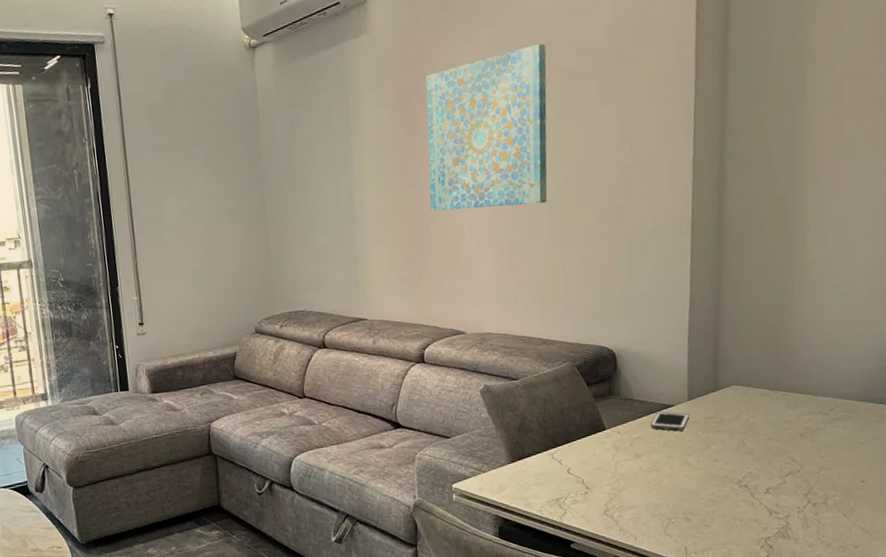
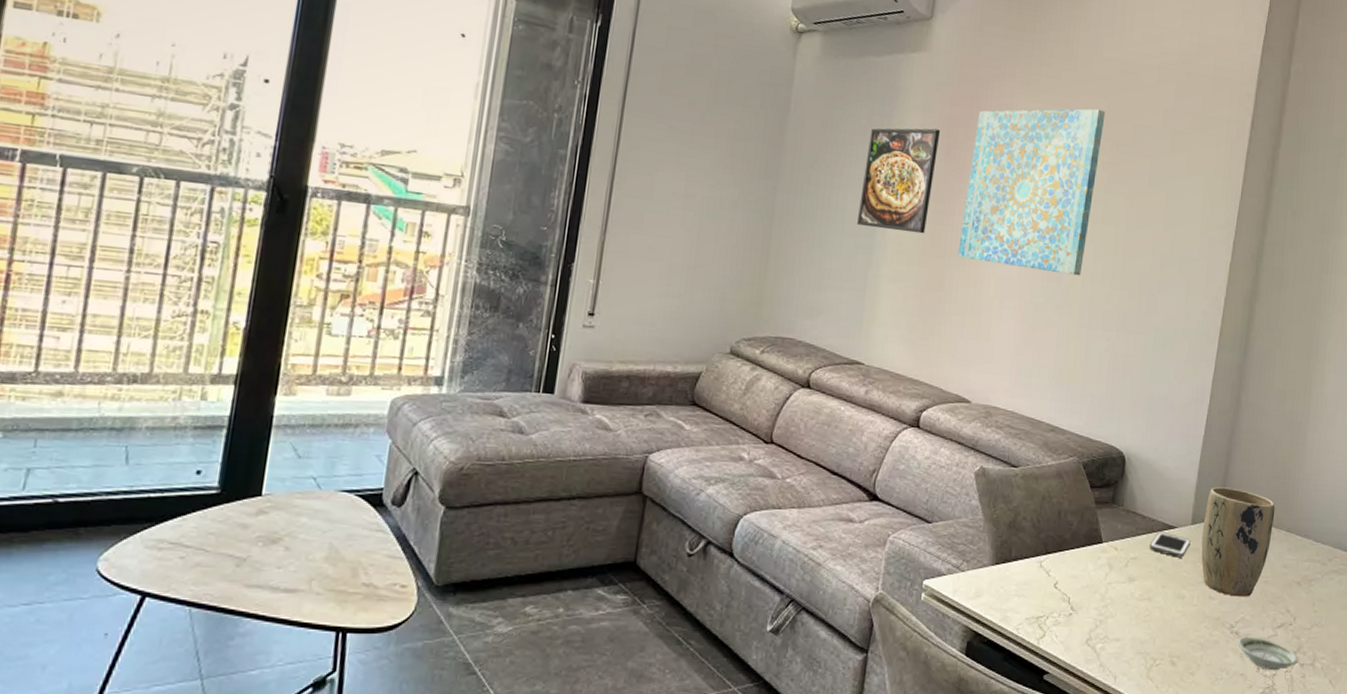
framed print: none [332,102,398,203] -> present [857,128,941,234]
plant pot: none [699,362,770,456] -> present [1201,487,1275,597]
saucer: none [747,487,810,513] -> present [1237,636,1298,671]

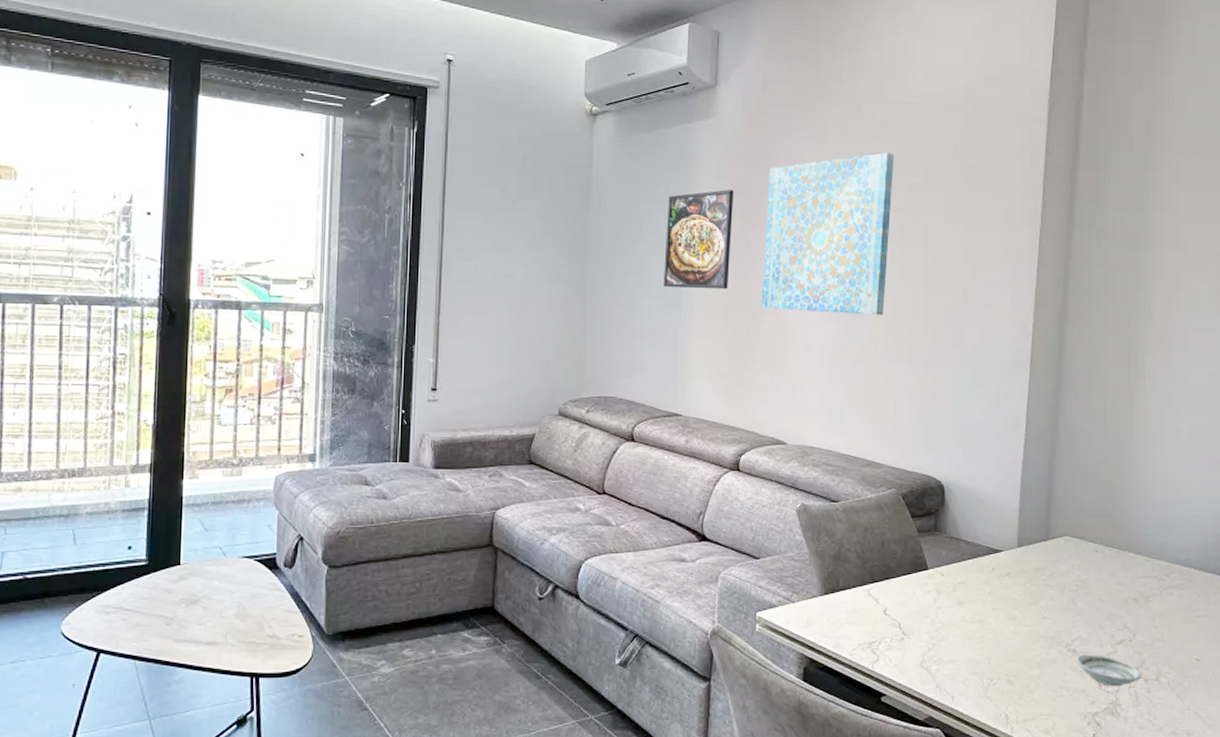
cell phone: present [1149,531,1191,558] -> none [976,556,1018,580]
plant pot: present [1201,487,1275,597] -> none [1029,509,1104,616]

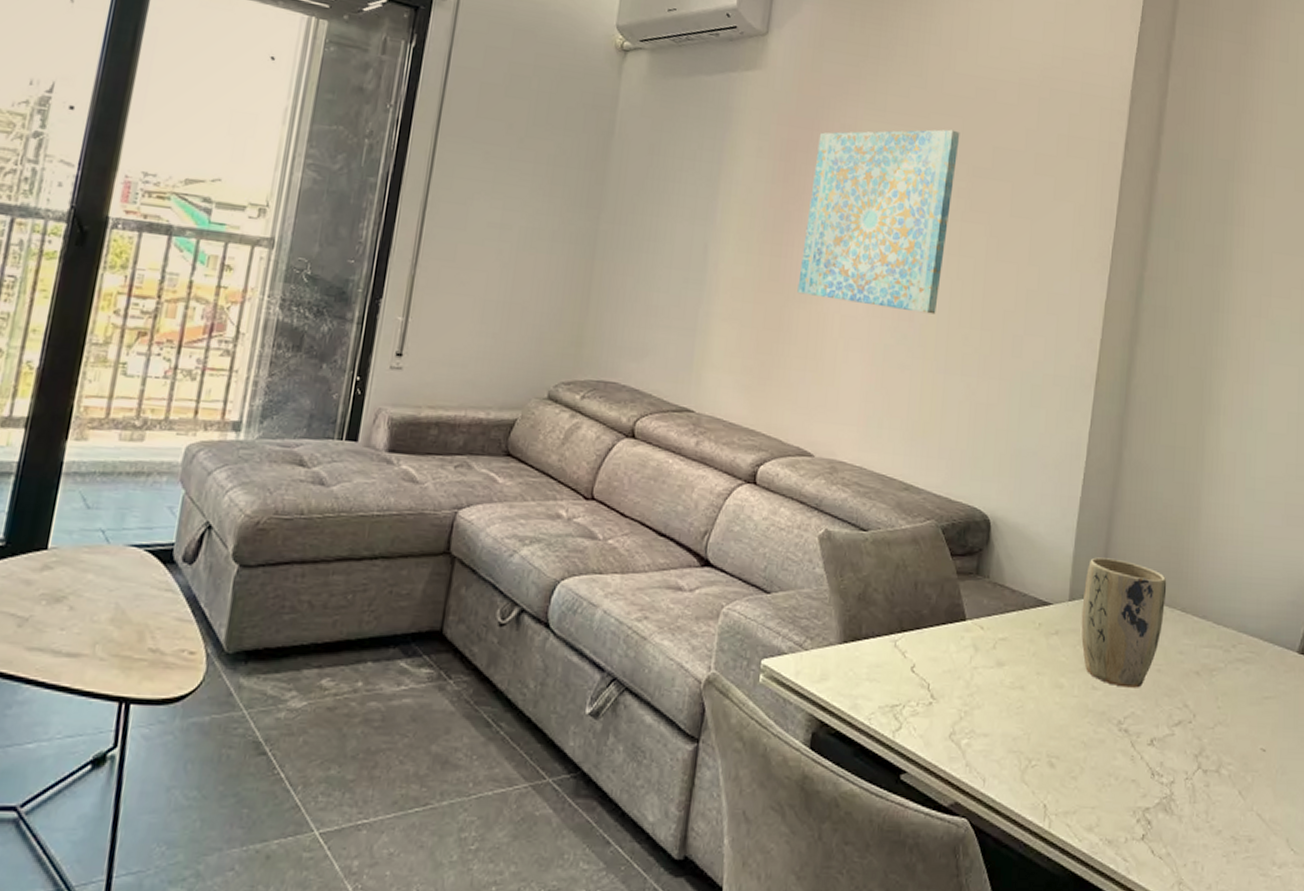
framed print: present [664,189,734,290] -> none [687,152,778,268]
plant pot: none [1029,509,1104,616] -> present [1081,557,1167,688]
saucer: present [1075,654,1141,687] -> none [1126,735,1200,778]

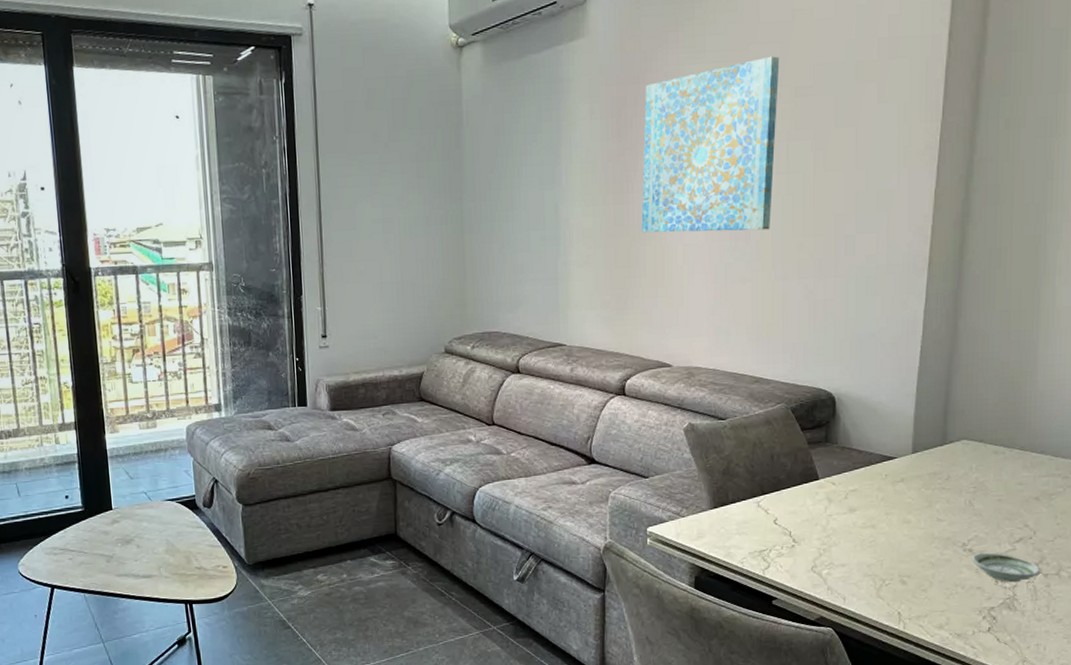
plant pot: present [1081,557,1167,688] -> none [924,414,1005,517]
saucer: none [1126,735,1200,778] -> present [971,552,1041,583]

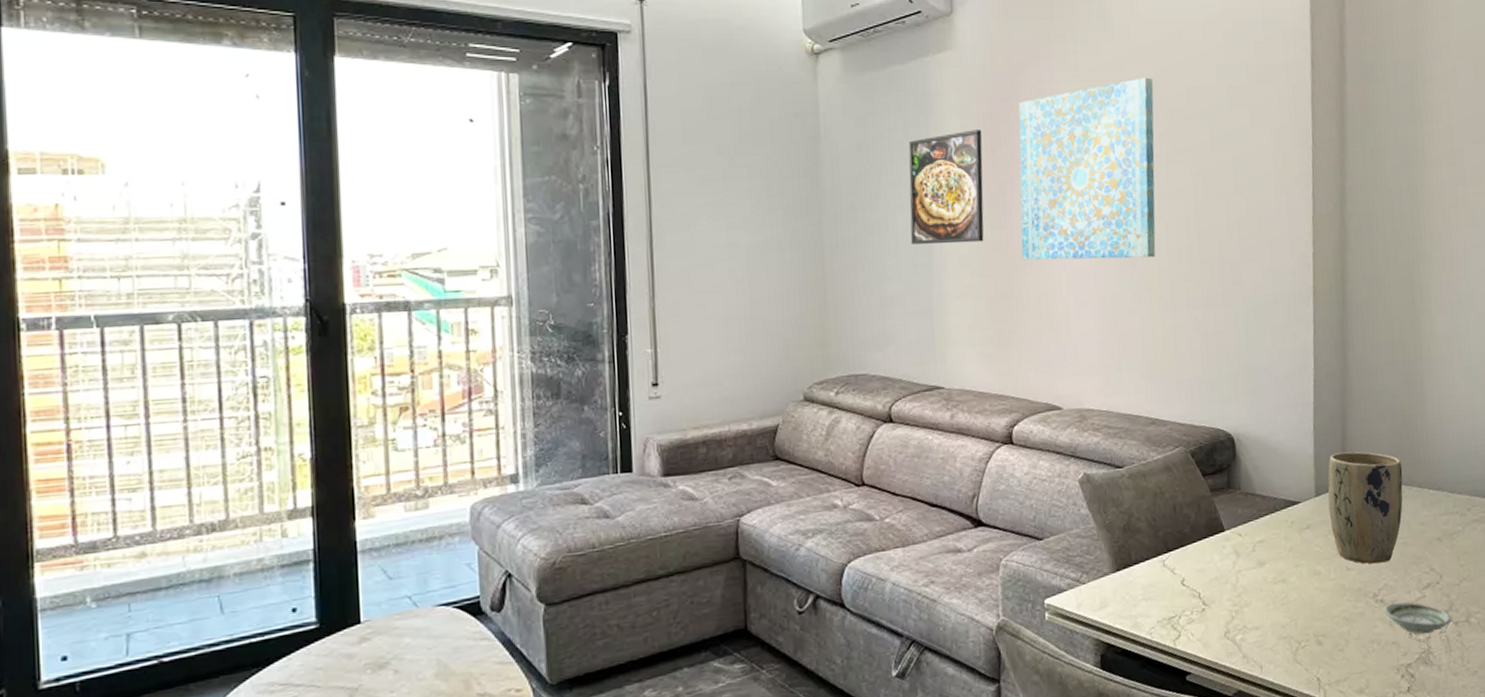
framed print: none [540,112,610,219] -> present [908,129,984,245]
plant pot: none [924,414,1005,517] -> present [1327,451,1403,564]

